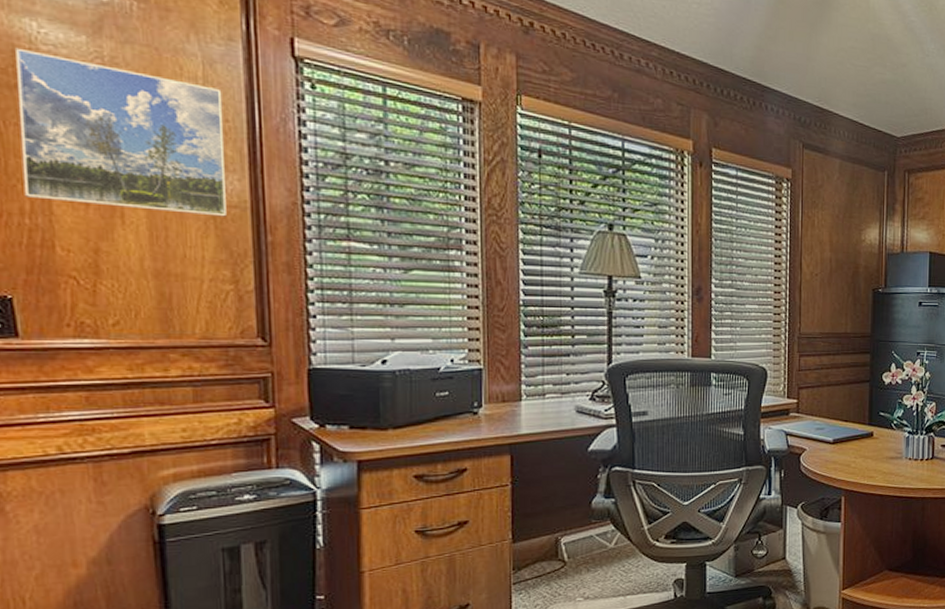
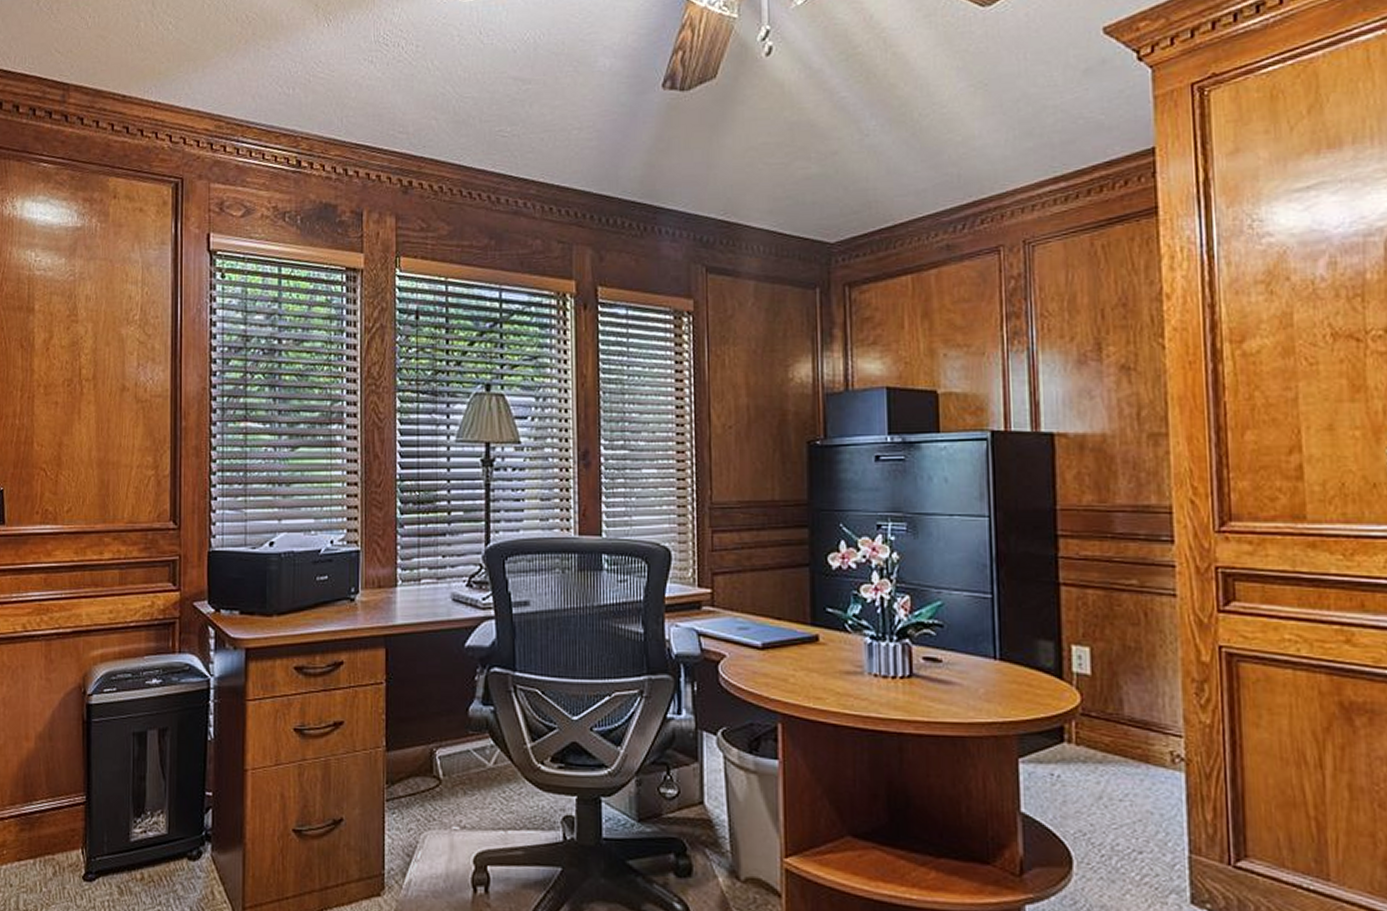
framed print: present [16,47,226,217] -> none [17,276,155,406]

